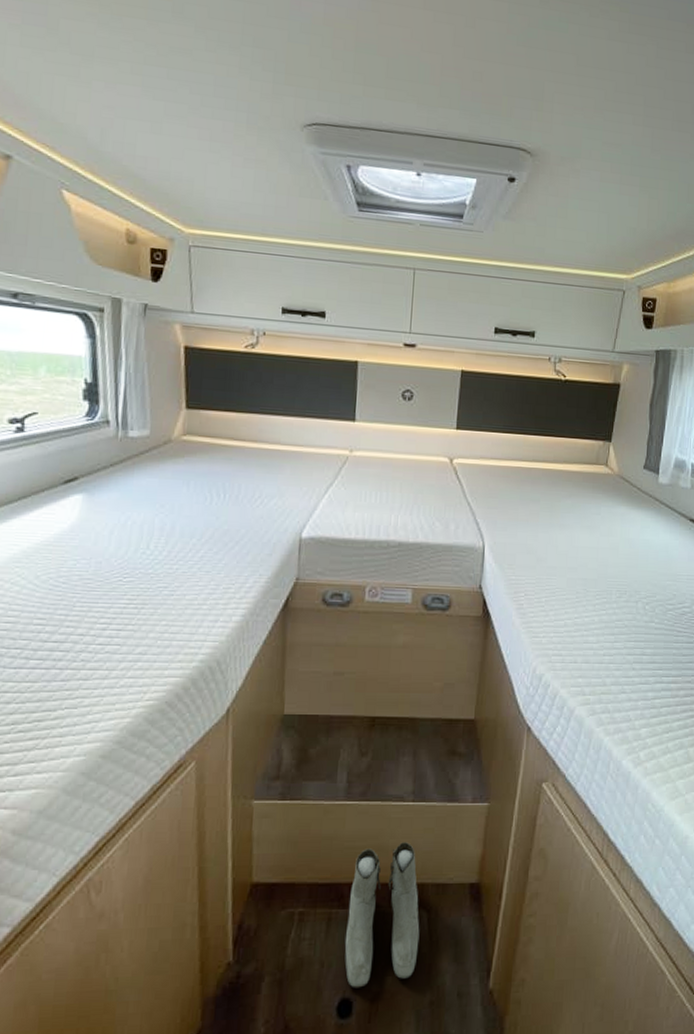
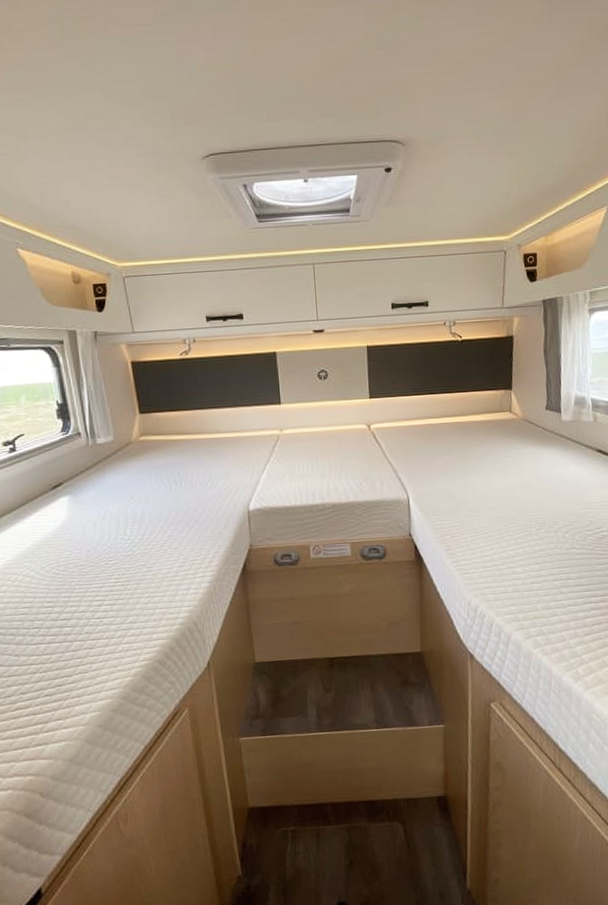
boots: present [344,842,420,988] -> none [333,764,400,893]

